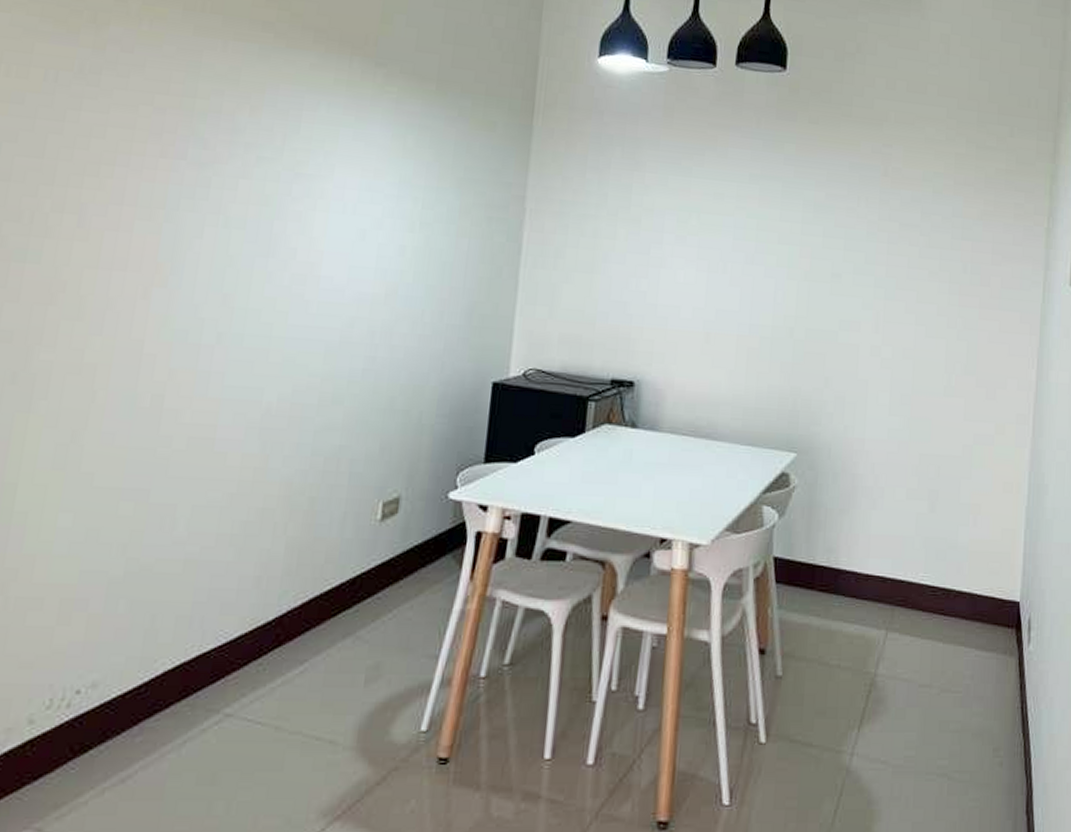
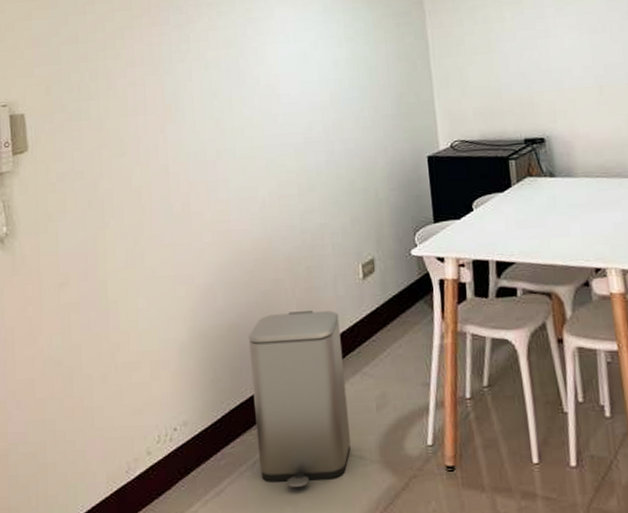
pedal bin: none [190,552,340,775] -> present [248,311,351,487]

